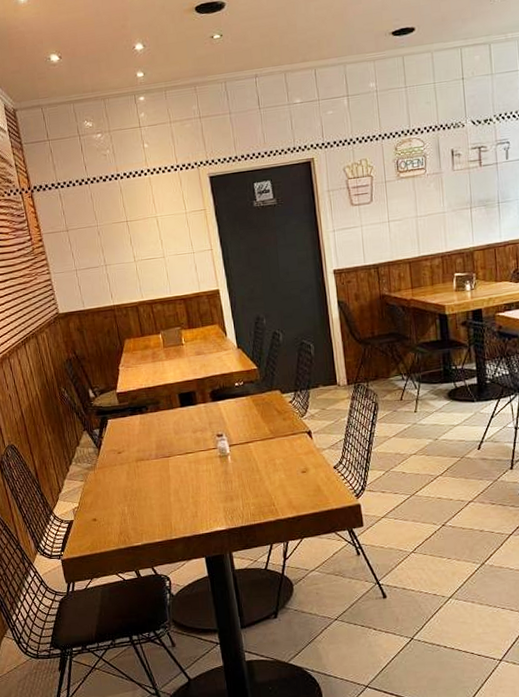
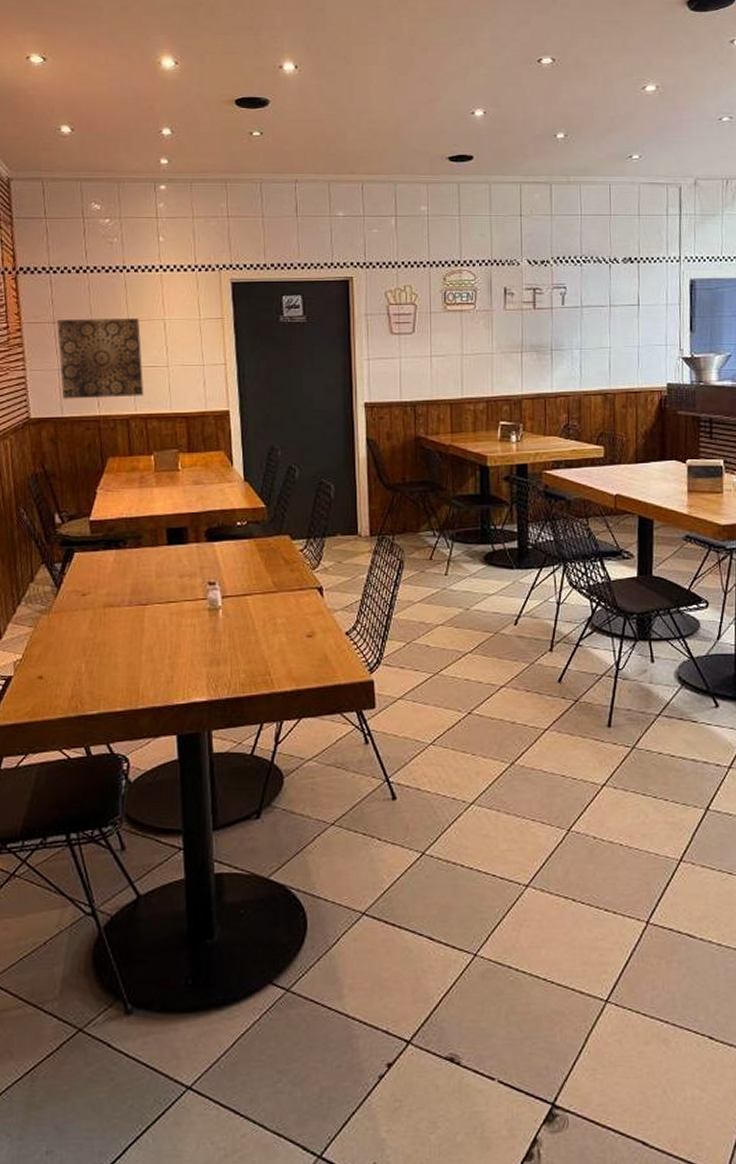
wall art: none [70,218,148,295] -> present [57,317,144,399]

